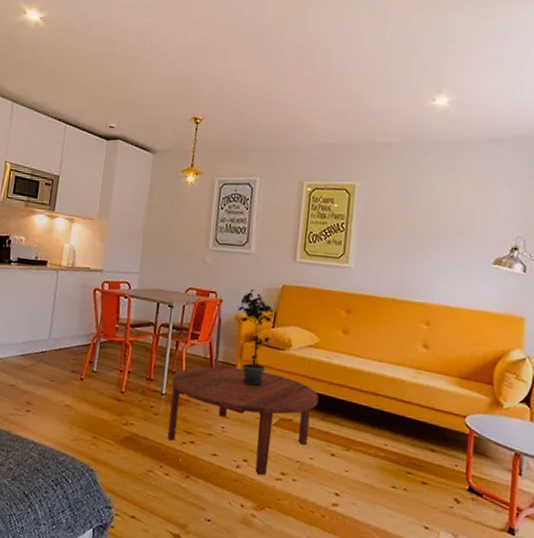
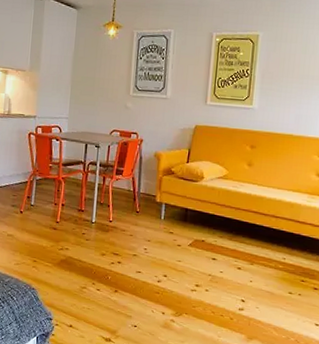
coffee table: present [167,366,319,476] -> none [97,197,228,288]
potted plant: present [237,289,277,386] -> none [156,130,190,213]

